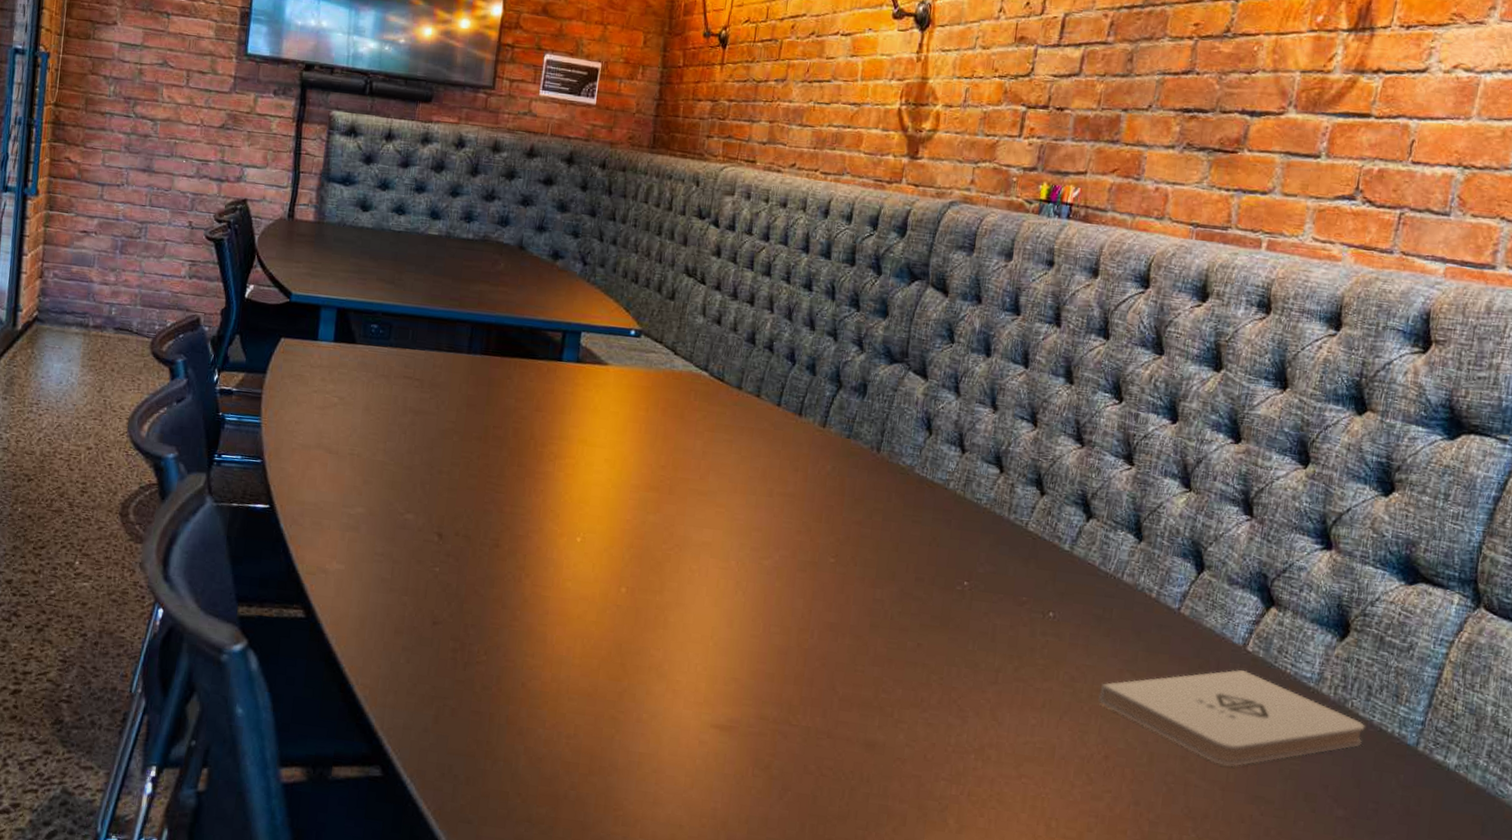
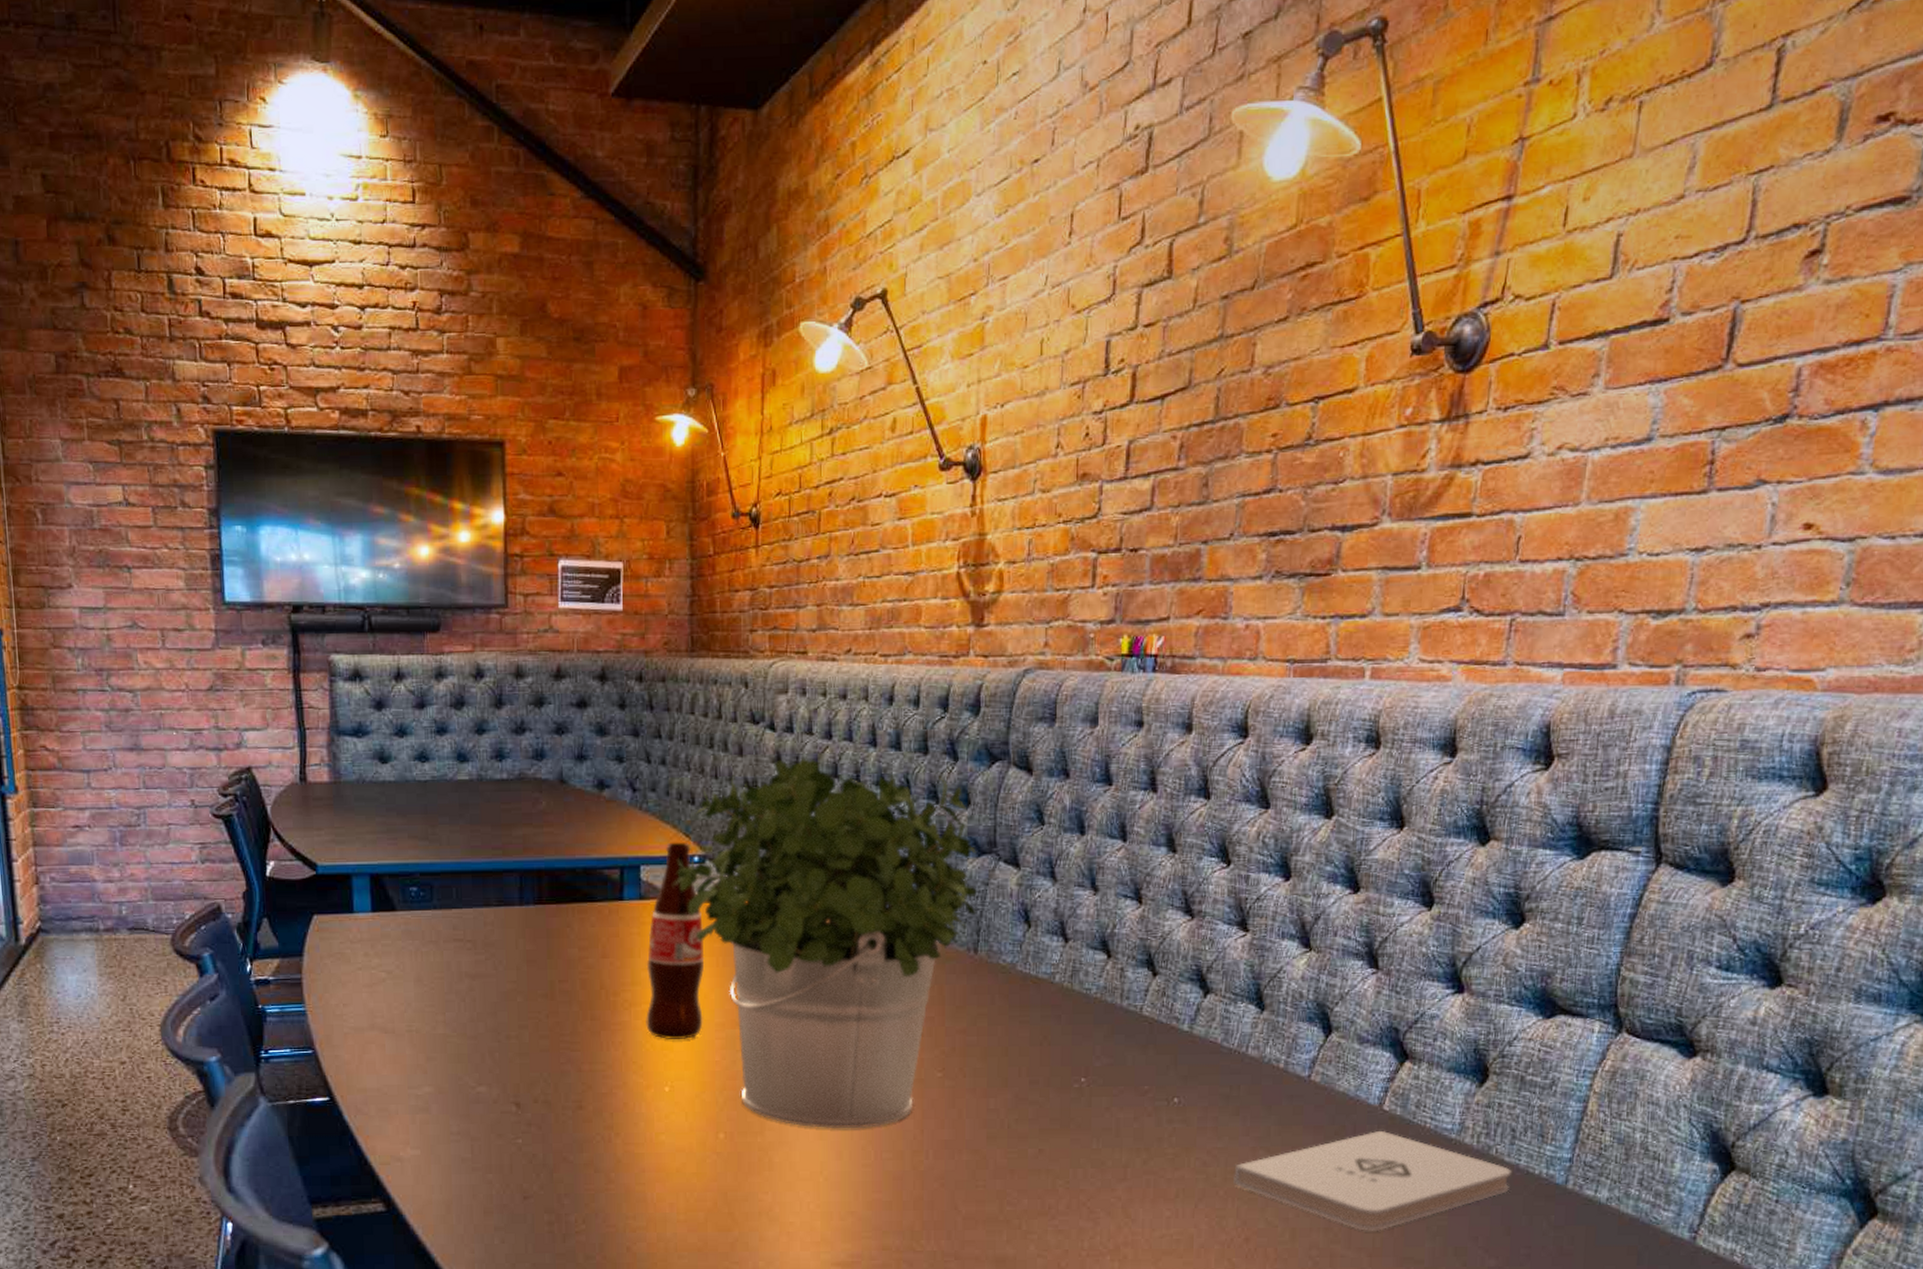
bottle: none [567,314,632,496] -> present [646,842,705,1039]
potted plant: none [608,253,889,602] -> present [672,759,978,1129]

